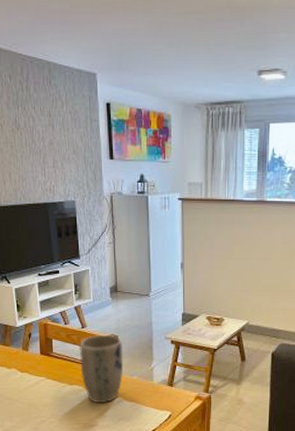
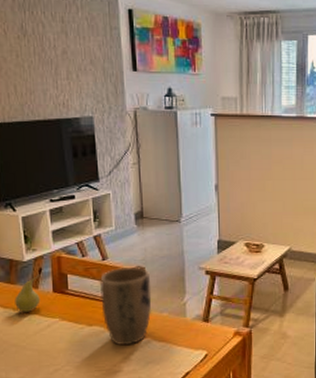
fruit: none [9,338,30,370] -> present [15,274,41,312]

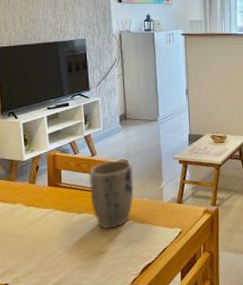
fruit: present [15,274,41,312] -> none [14,171,38,205]

